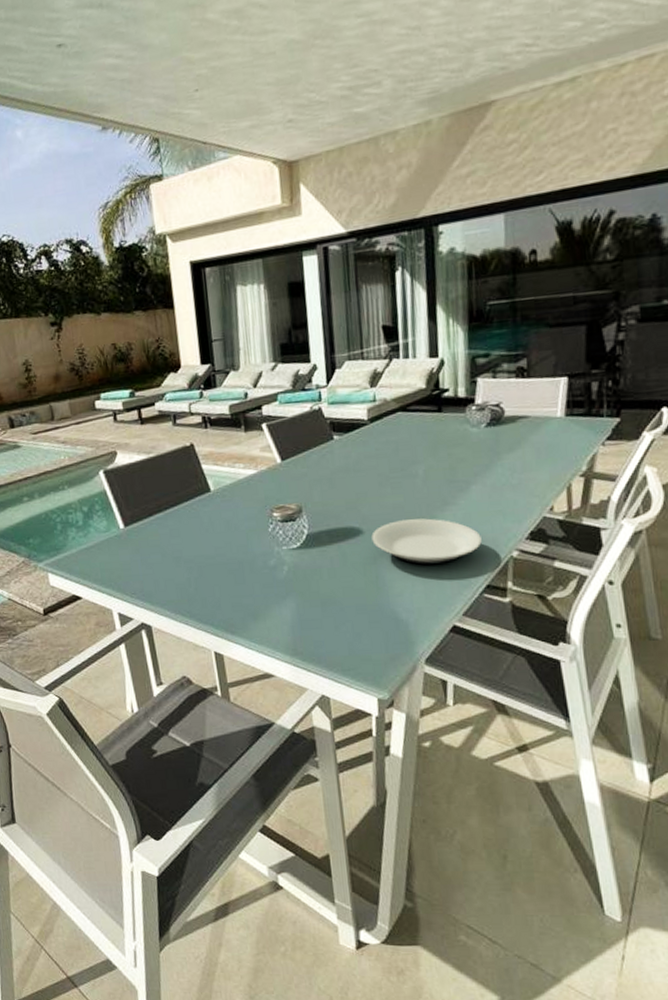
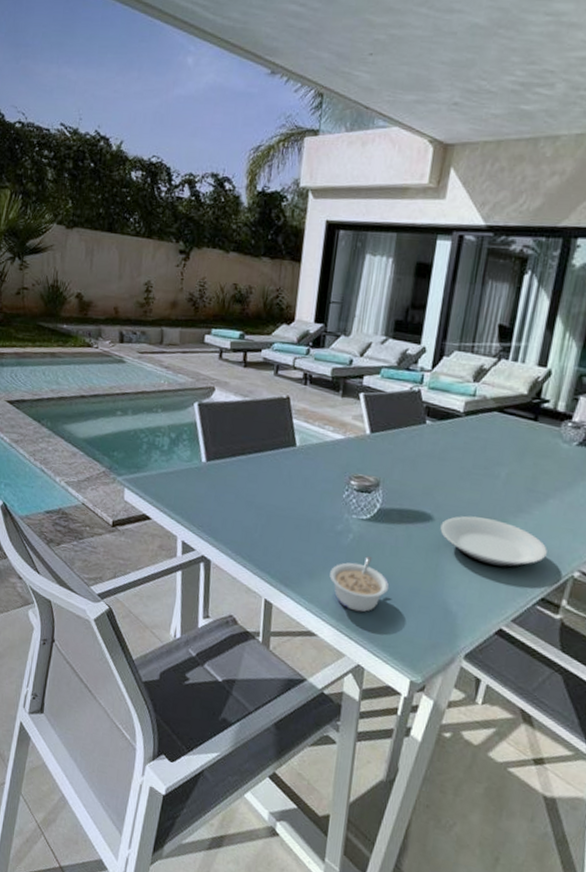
legume: none [273,583,336,643] -> present [329,555,390,612]

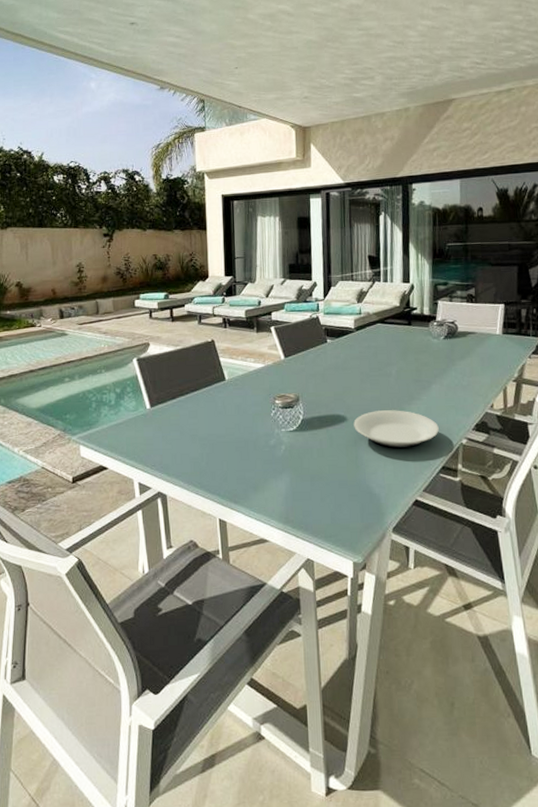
legume: present [329,555,390,612] -> none [271,461,322,512]

